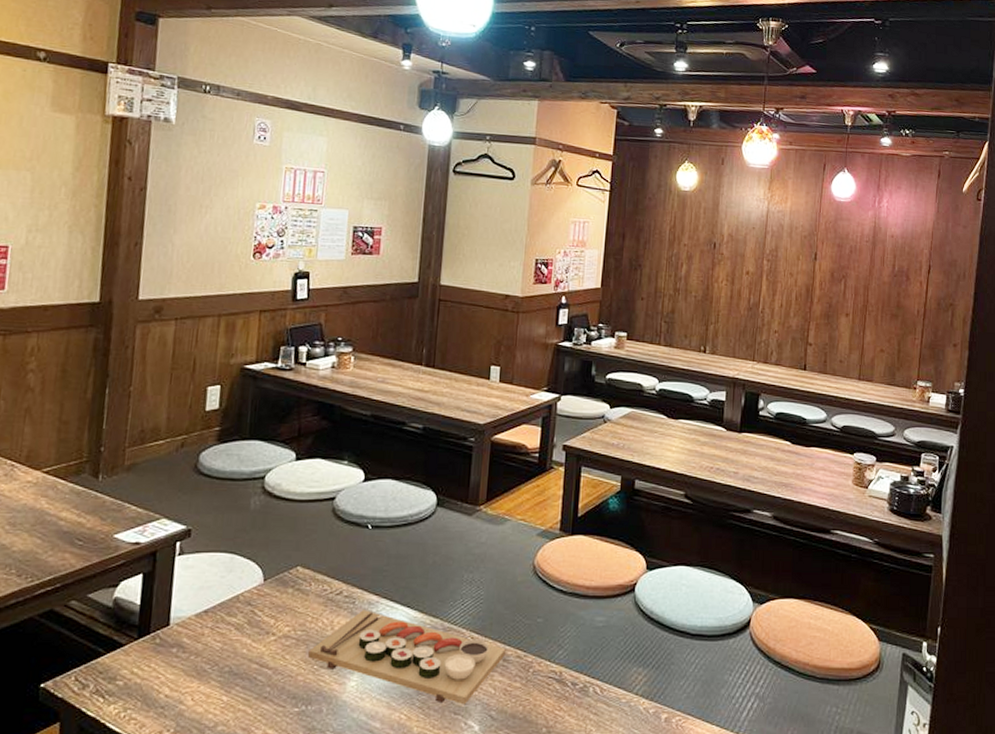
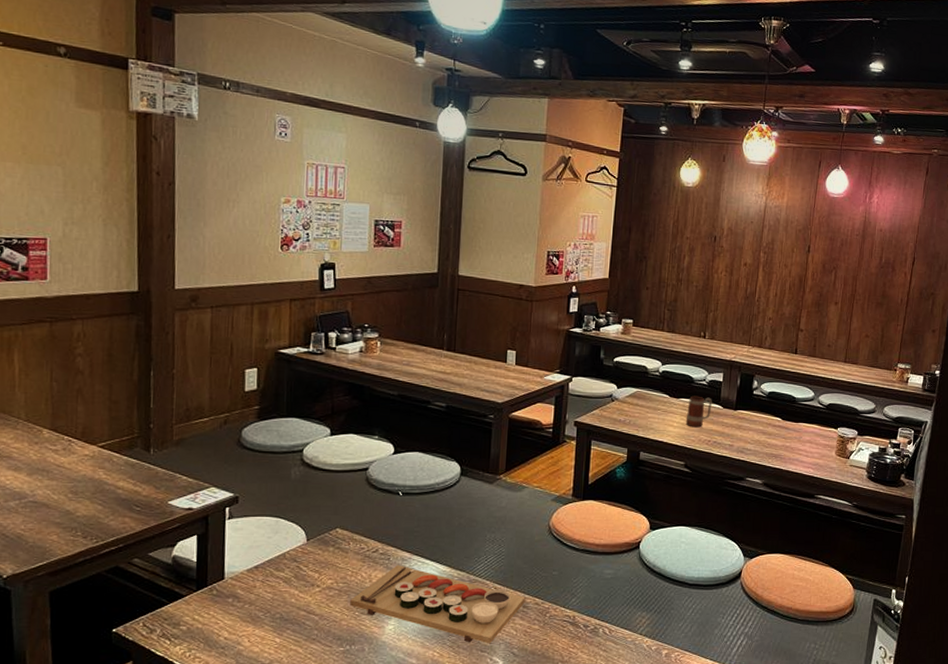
beer mug: none [685,416,714,453] -> present [685,395,712,428]

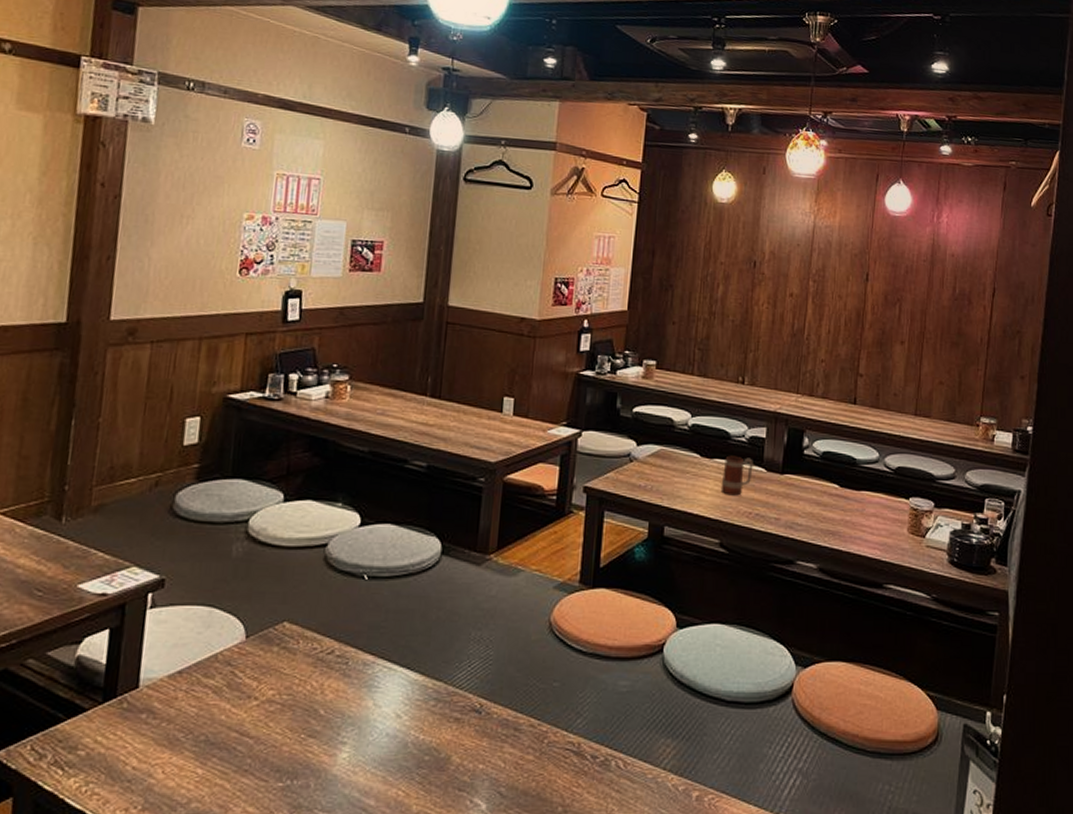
sushi platter: present [350,565,526,644] -> none [295,672,518,780]

